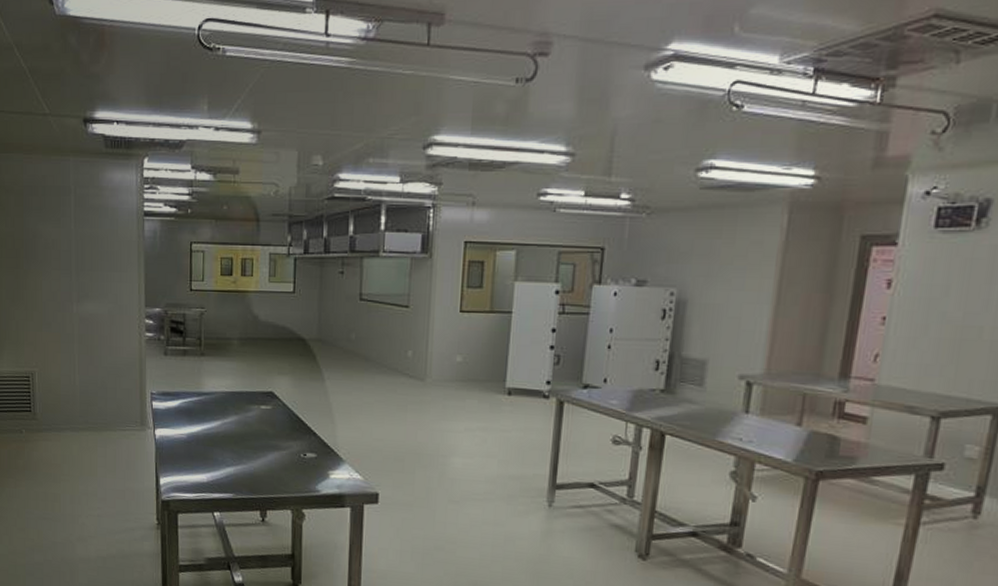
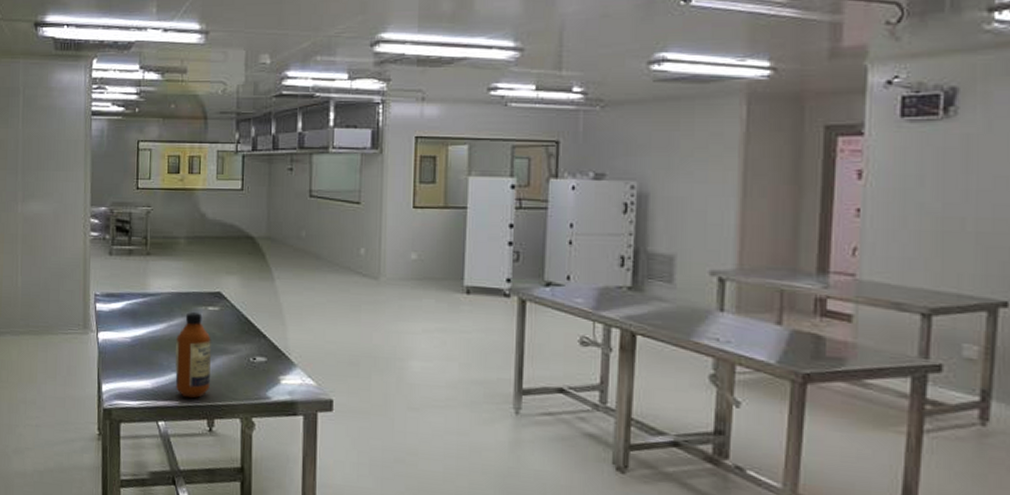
bottle: none [229,411,264,491] -> present [175,312,211,399]

